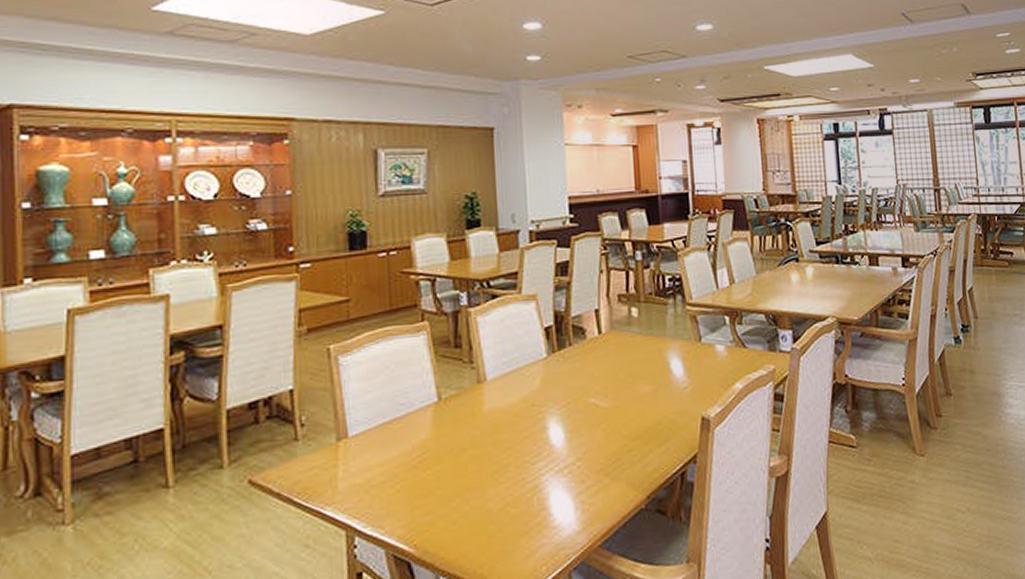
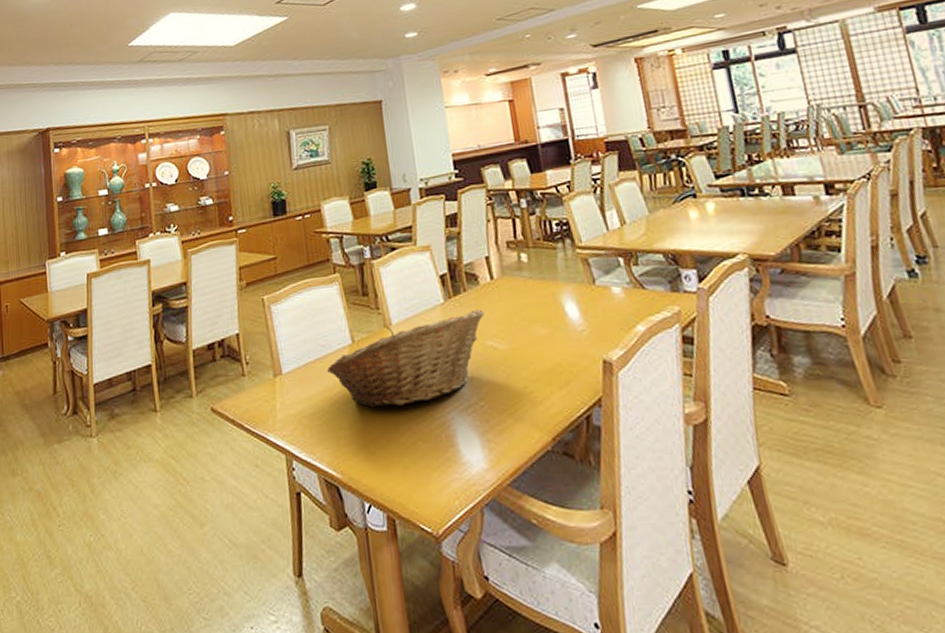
fruit basket: none [406,365,589,473] -> present [327,309,484,408]

